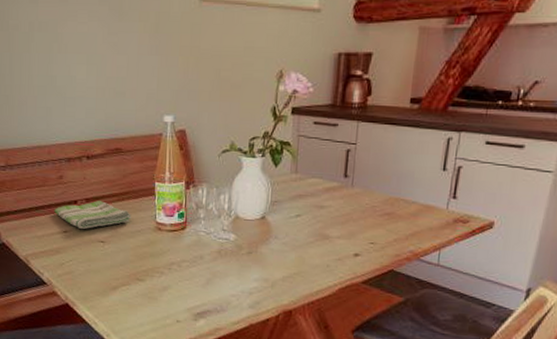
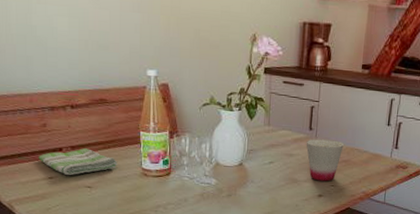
cup: none [340,188,387,238] -> present [306,139,344,182]

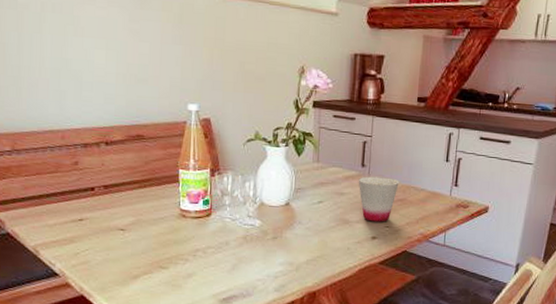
dish towel: present [38,148,118,175] -> none [68,187,154,217]

